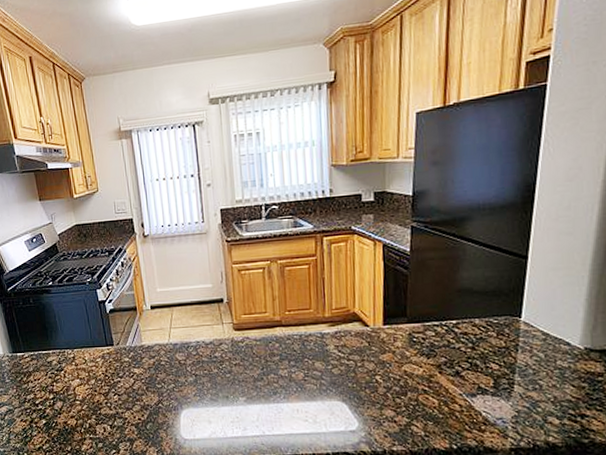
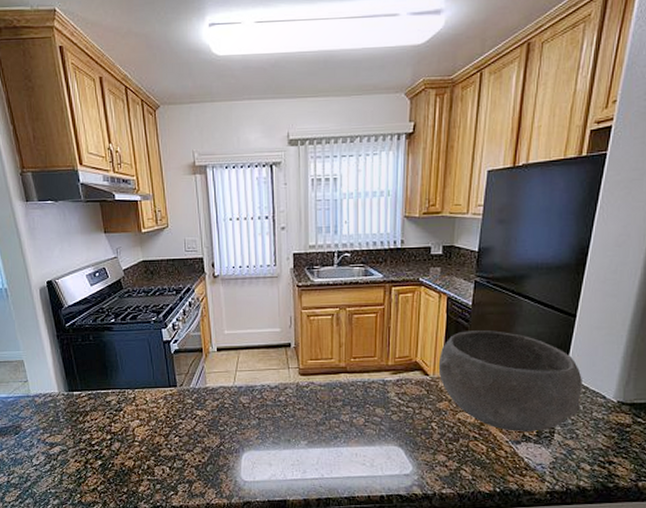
bowl: none [378,277,543,385] -> present [438,330,582,433]

